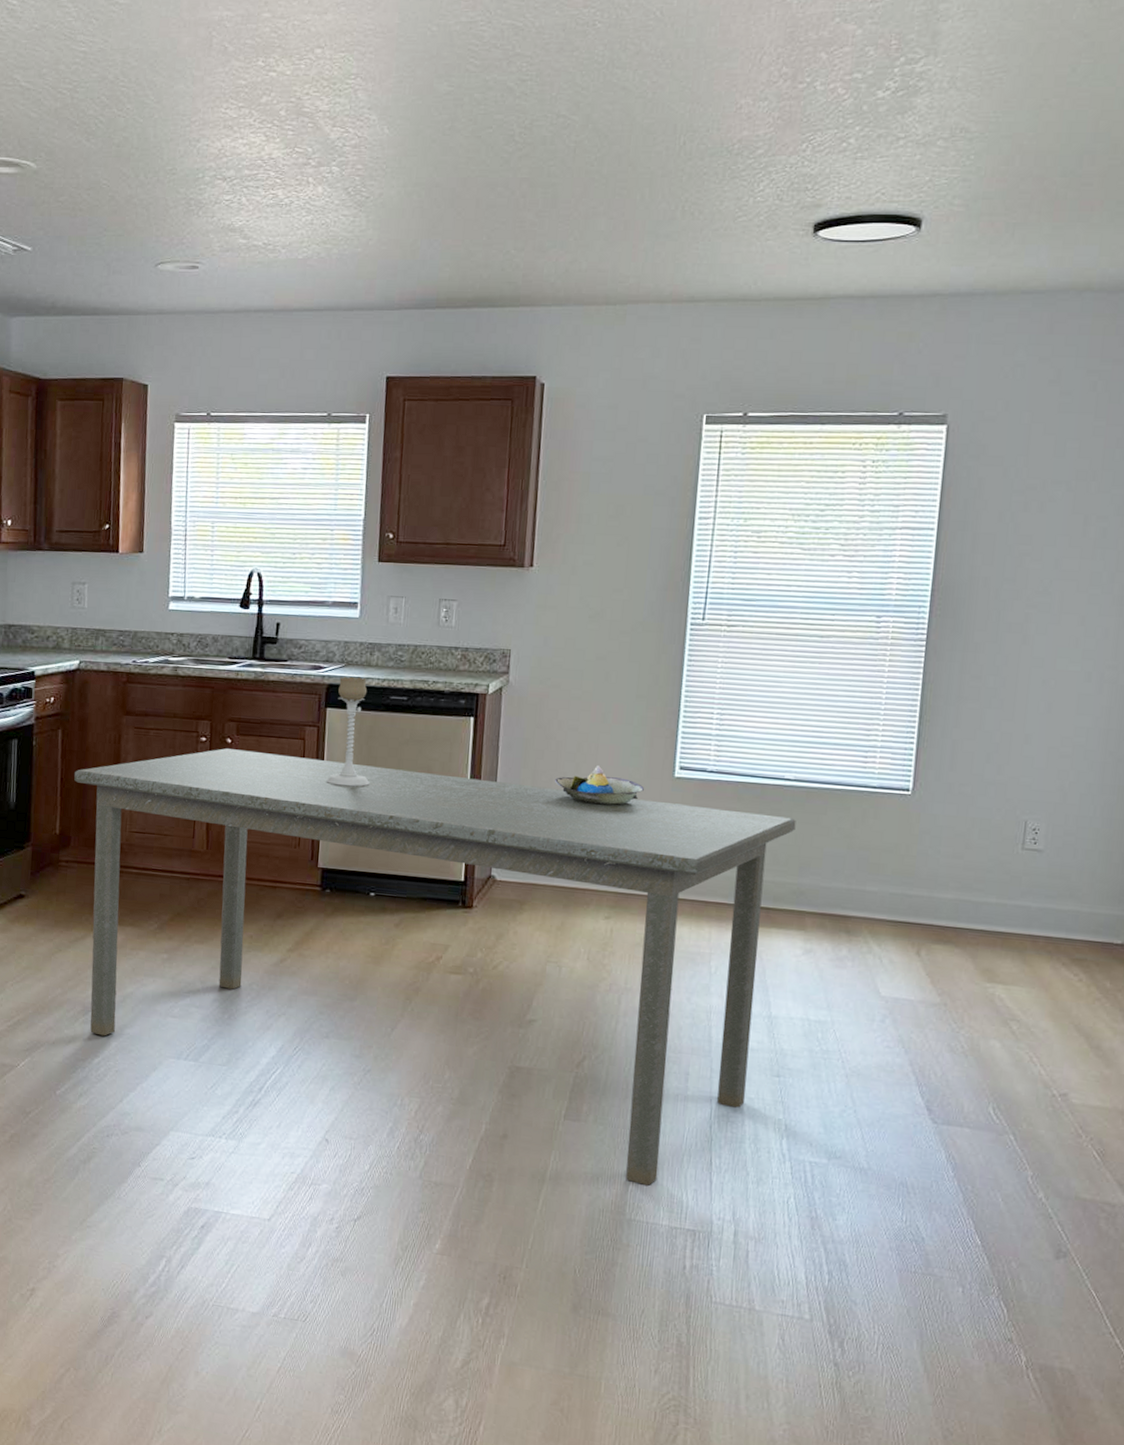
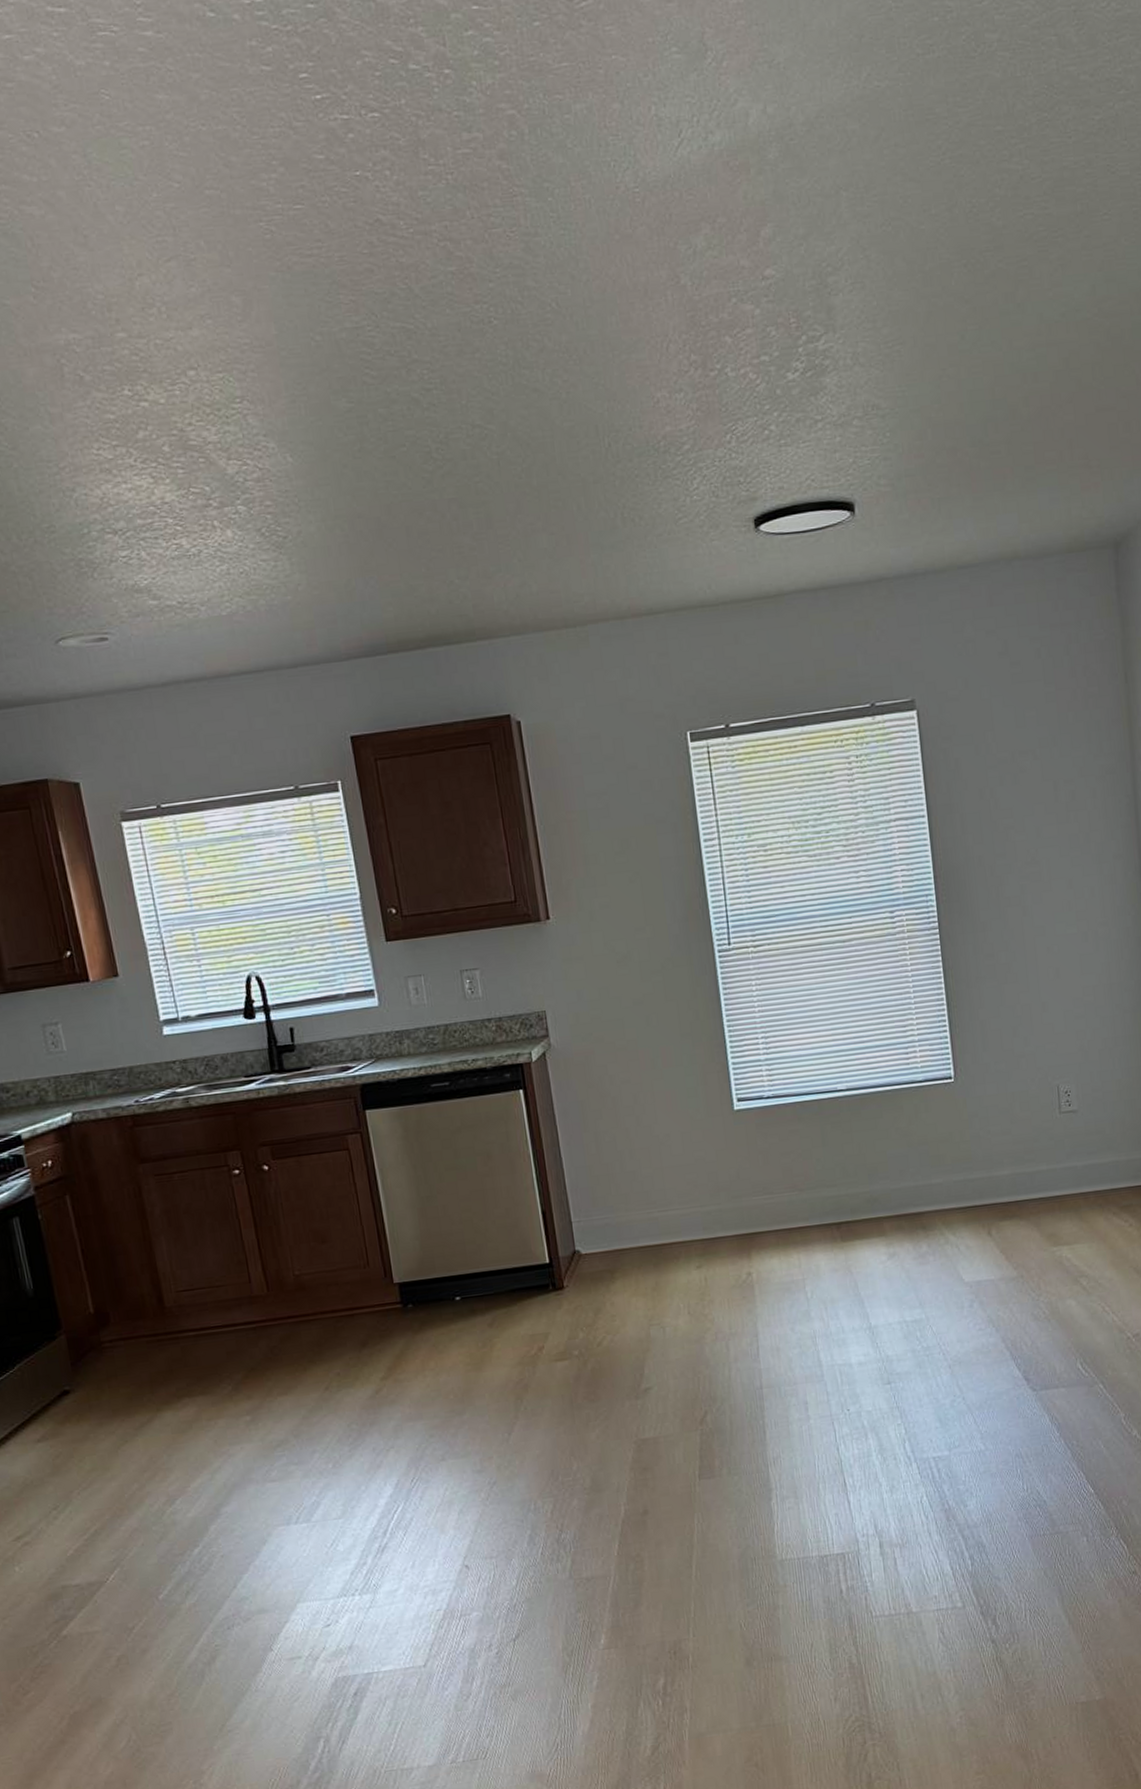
dining table: present [74,748,796,1186] -> none [96,1127,864,1523]
candle holder: present [326,676,370,787] -> none [372,1070,430,1192]
decorative bowl: present [554,764,644,805] -> none [617,1113,708,1155]

